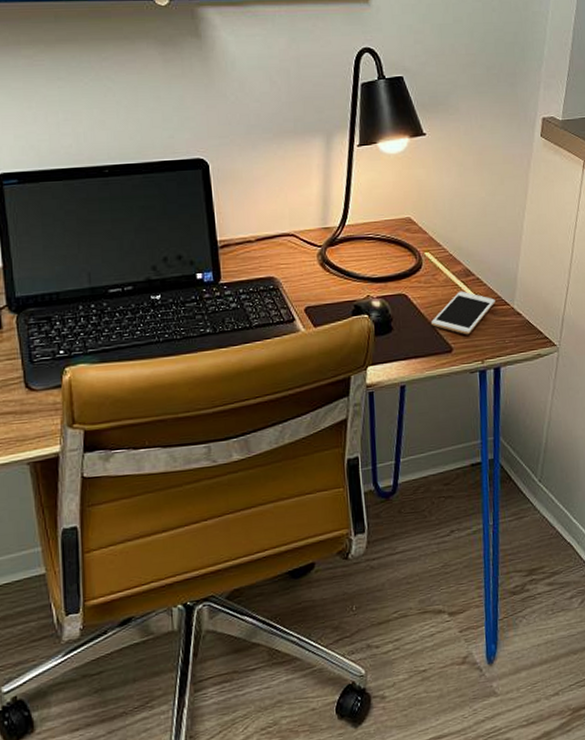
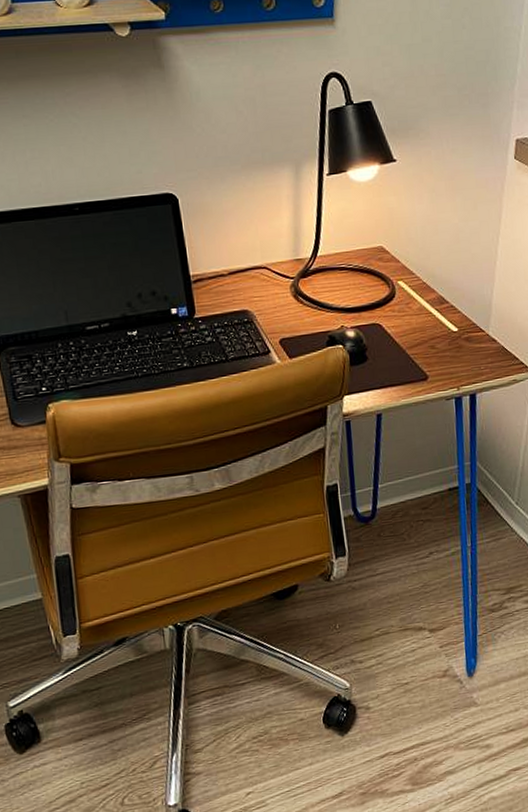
cell phone: present [431,291,495,335] -> none [406,319,470,363]

